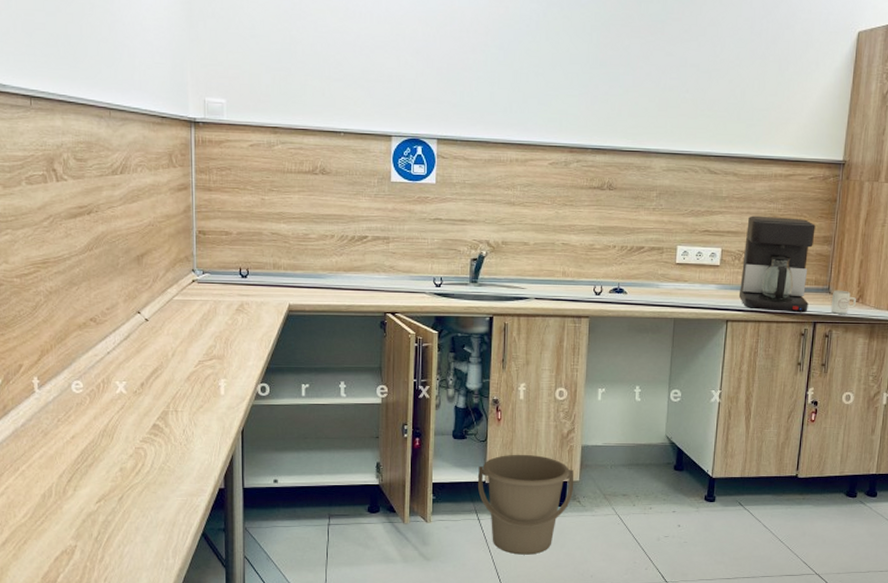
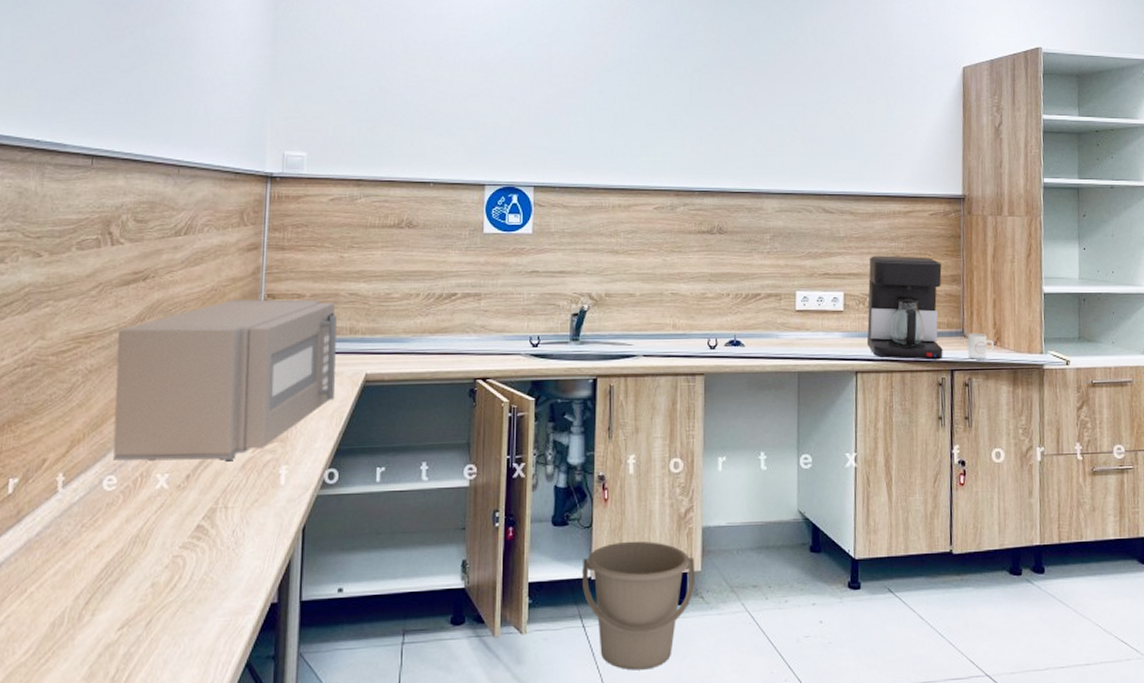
microwave: none [70,234,264,373] -> present [112,299,337,462]

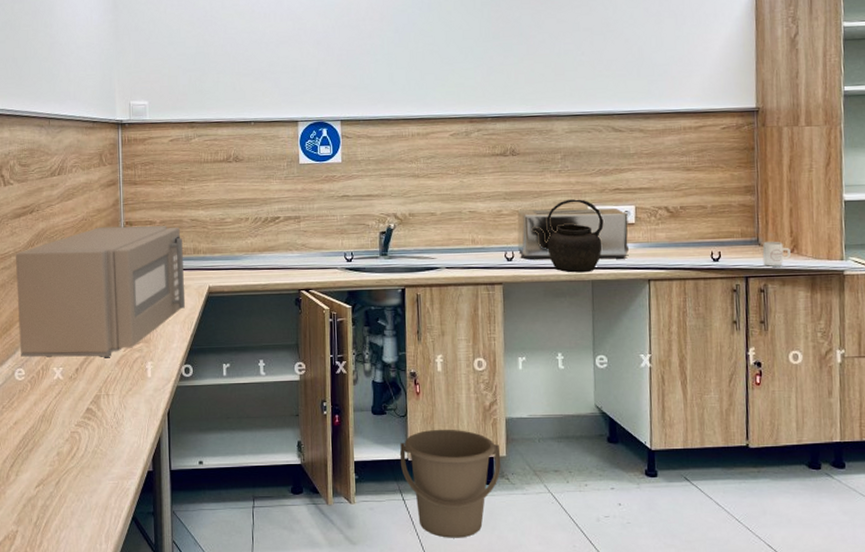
toaster: none [722,292,837,349] -> present [517,208,629,260]
kettle: none [737,283,812,363] -> present [531,199,604,273]
coffee maker: present [866,255,943,361] -> none [659,169,737,268]

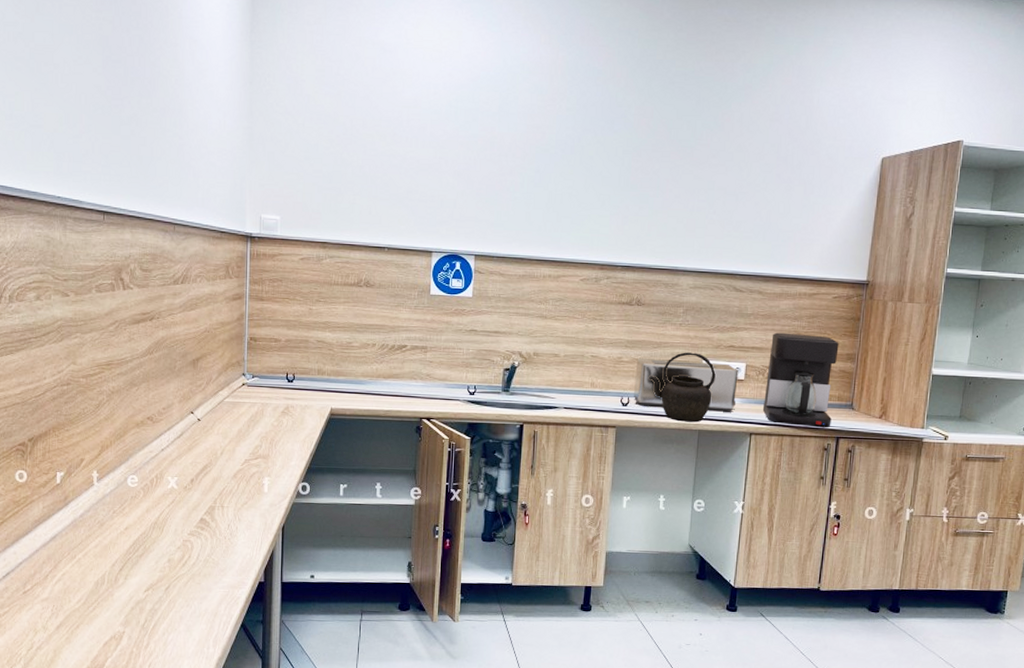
microwave: present [15,225,186,358] -> none [132,340,307,470]
bucket: present [400,429,501,538] -> none [504,558,598,658]
coffee maker: none [659,169,737,268] -> present [762,332,839,428]
mug: present [762,241,792,267] -> none [853,406,880,430]

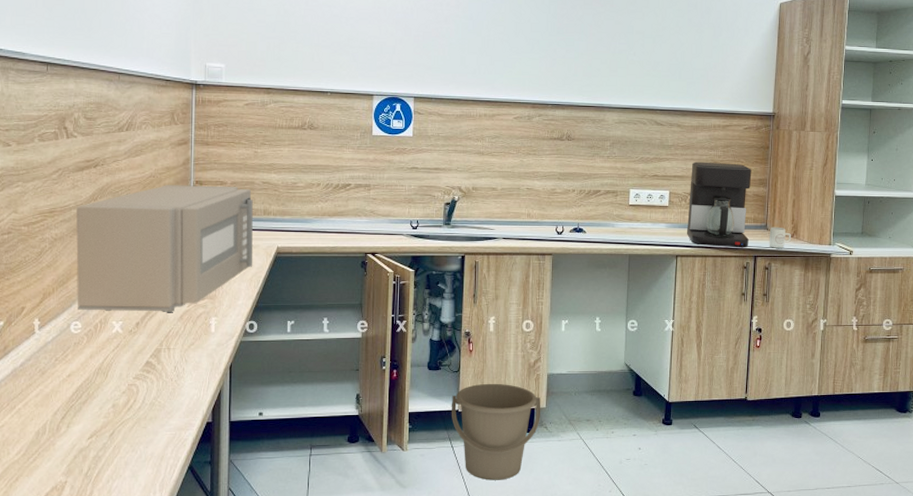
microwave: none [132,340,307,470] -> present [75,185,253,312]
bucket: none [504,558,598,658] -> present [451,383,541,480]
toaster: present [634,357,739,412] -> none [568,188,663,237]
kettle: present [648,352,716,423] -> none [580,182,642,247]
mug: none [853,406,880,430] -> present [769,227,792,248]

